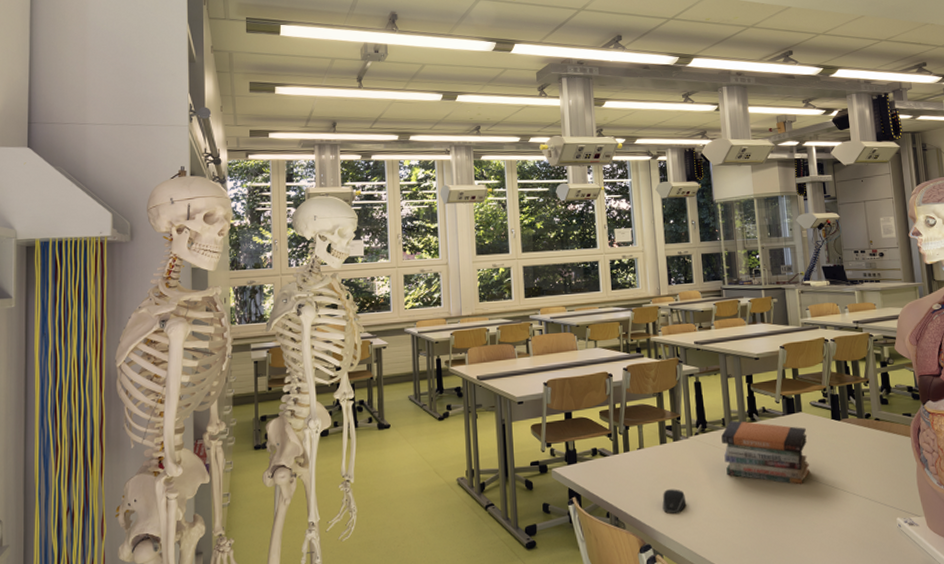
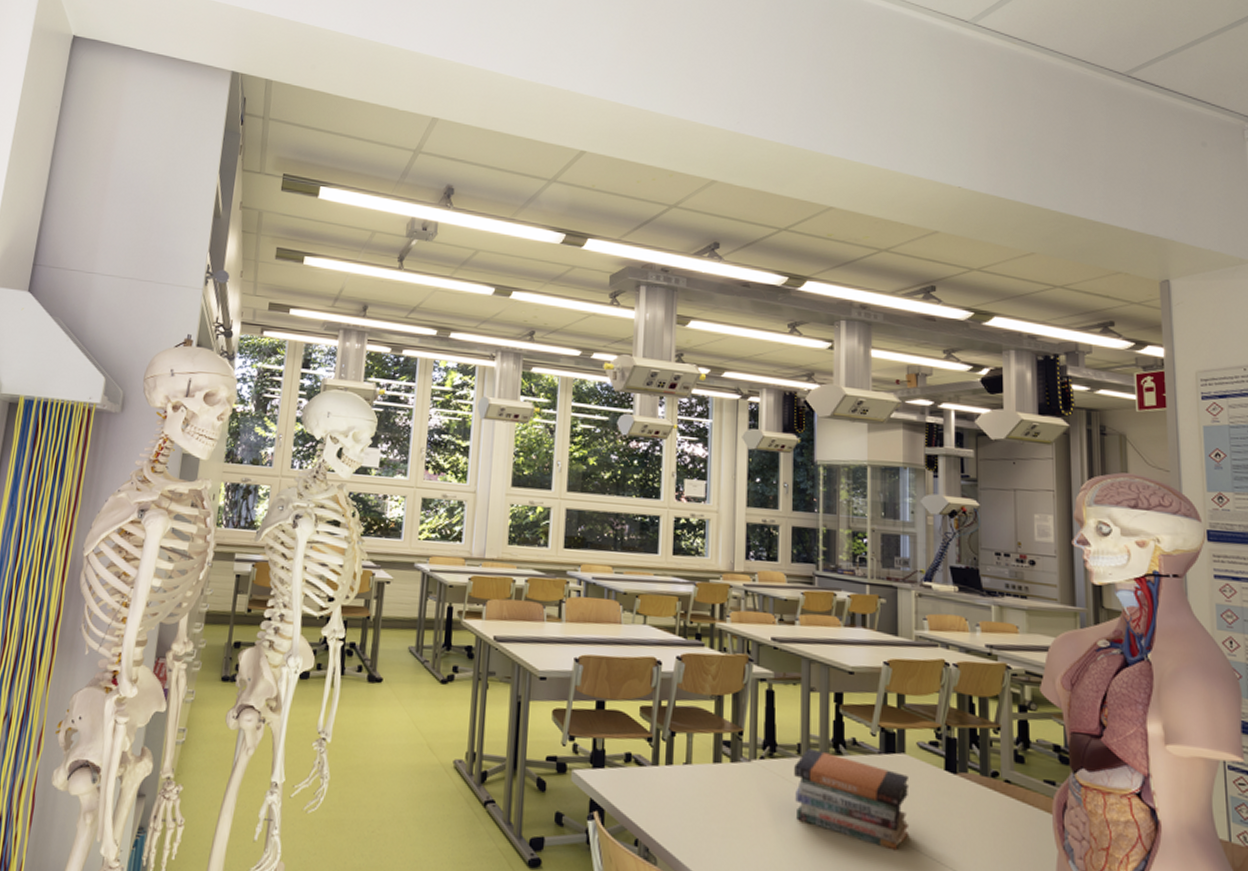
computer mouse: present [662,489,687,515] -> none [708,823,740,859]

